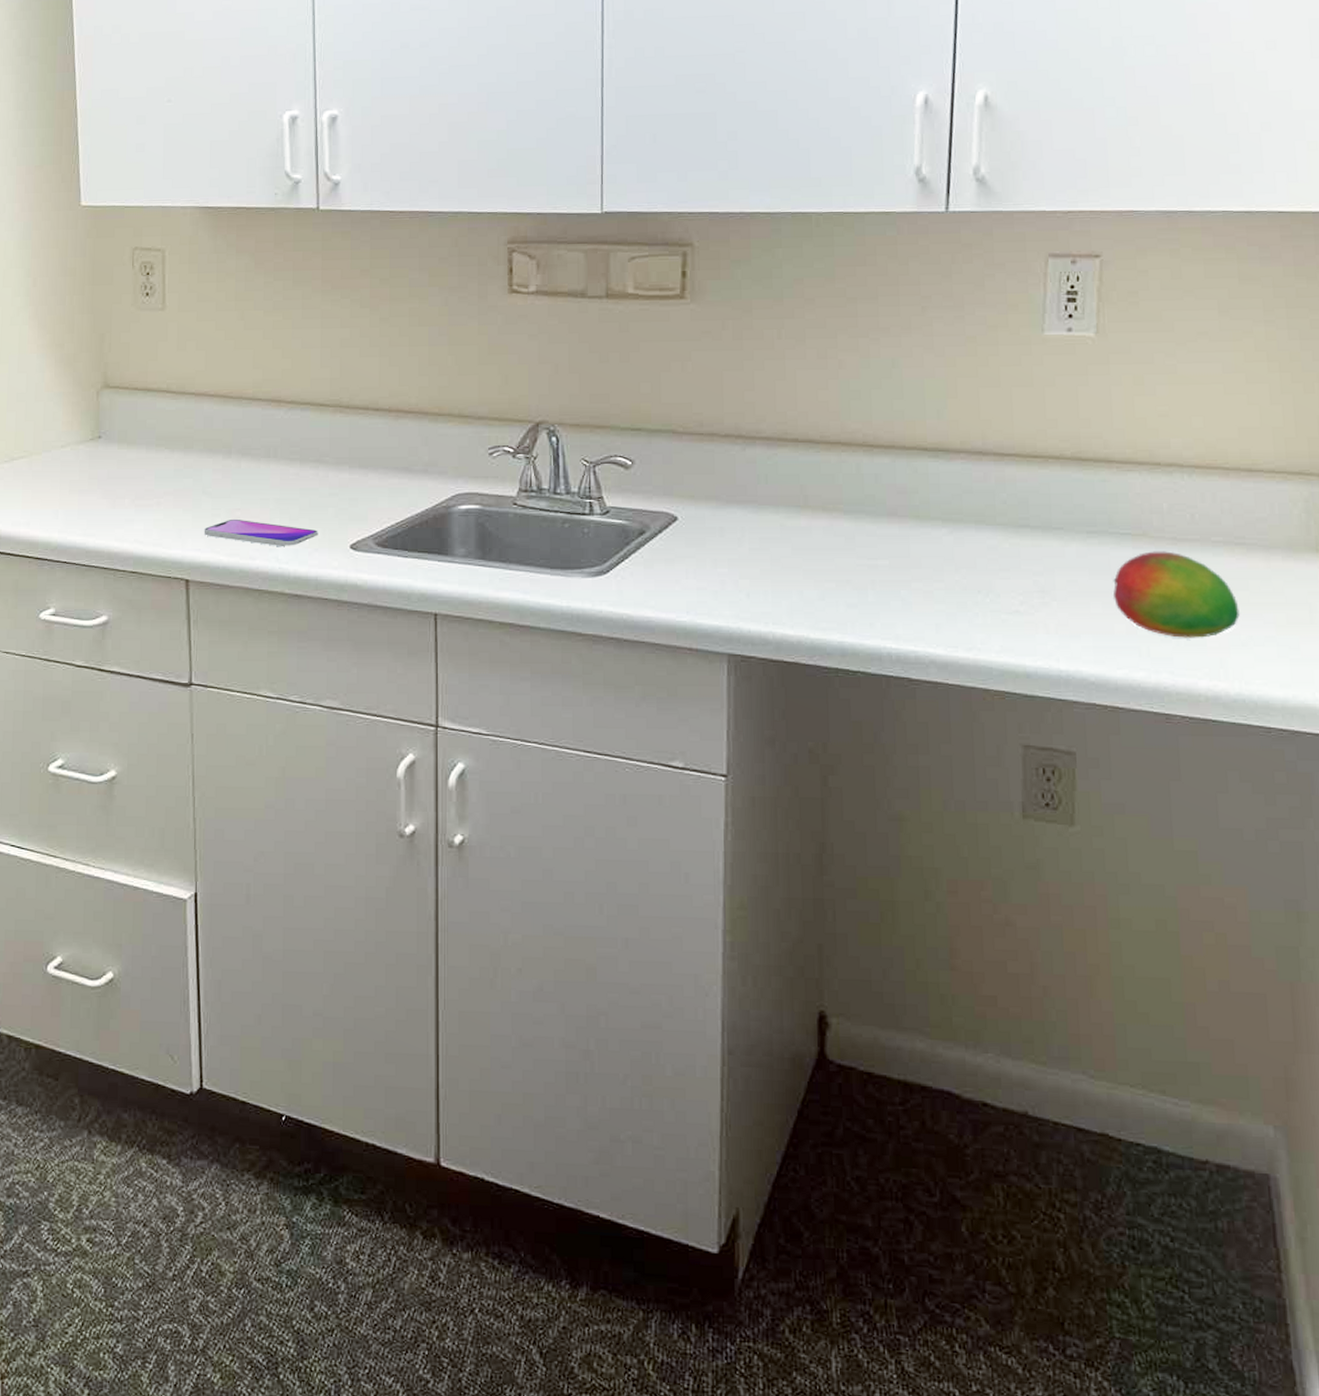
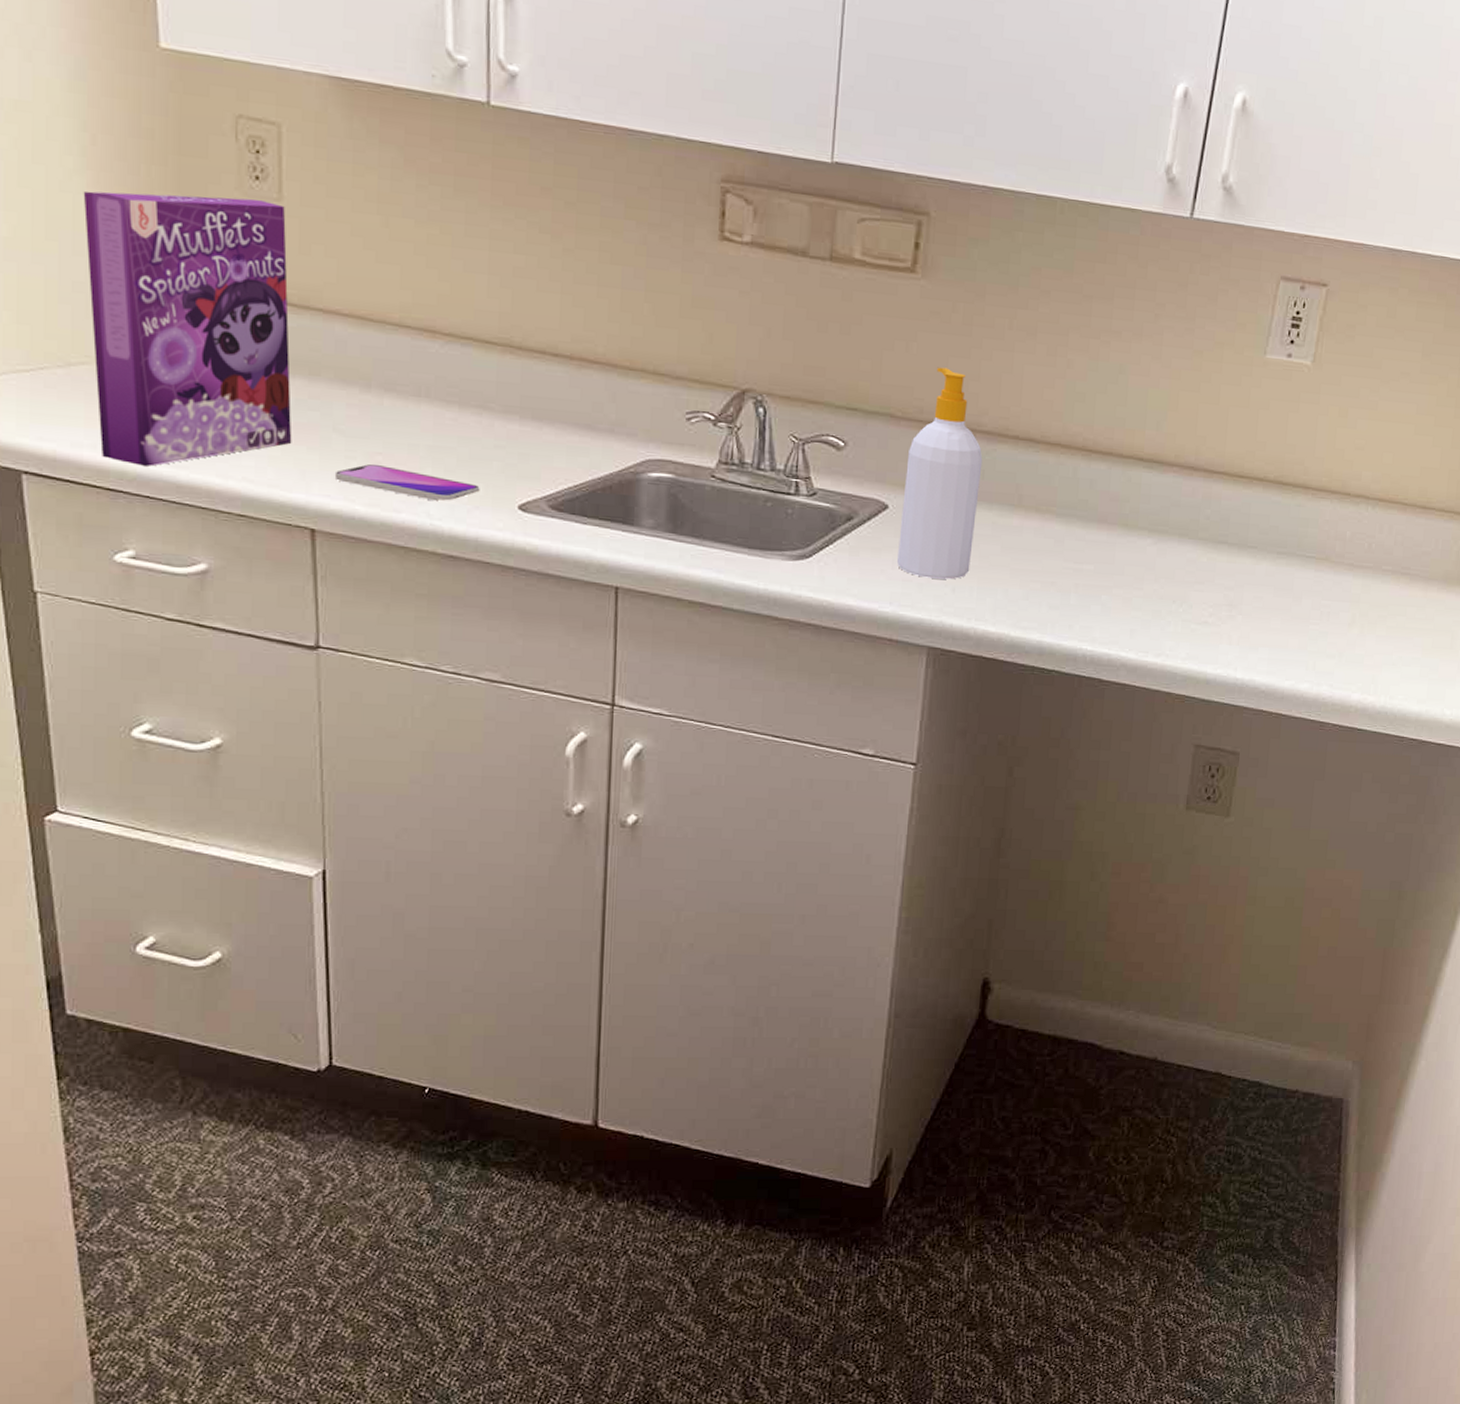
cereal box: none [26,312,172,537] -> present [83,191,292,466]
soap bottle: none [690,381,765,585] -> present [897,367,983,580]
fruit: present [1112,551,1240,638] -> none [1291,575,1396,656]

